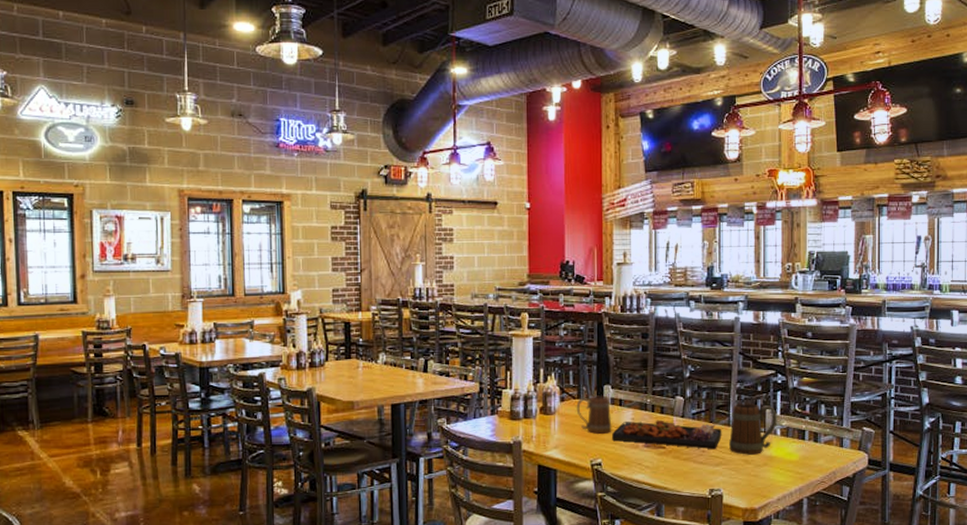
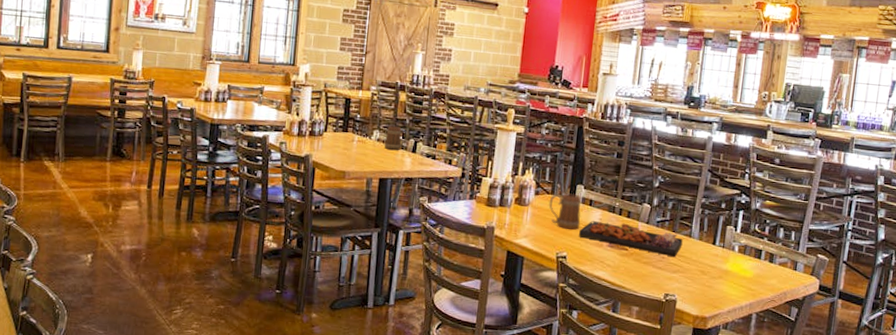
beer mug: none [392,346,418,373] -> present [384,126,410,151]
beer mug: present [729,403,777,455] -> none [688,217,737,267]

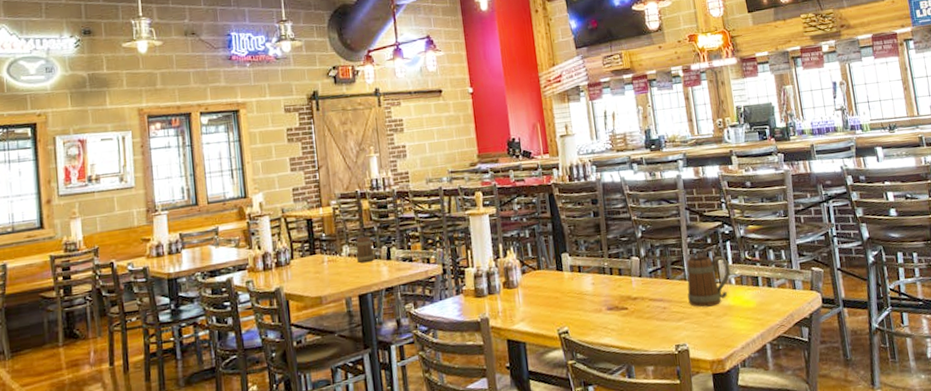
beer mug: present [548,193,581,230] -> none [537,264,575,303]
food tray: present [579,221,683,258] -> none [575,279,680,308]
beer mug: none [688,217,737,267] -> present [686,256,731,307]

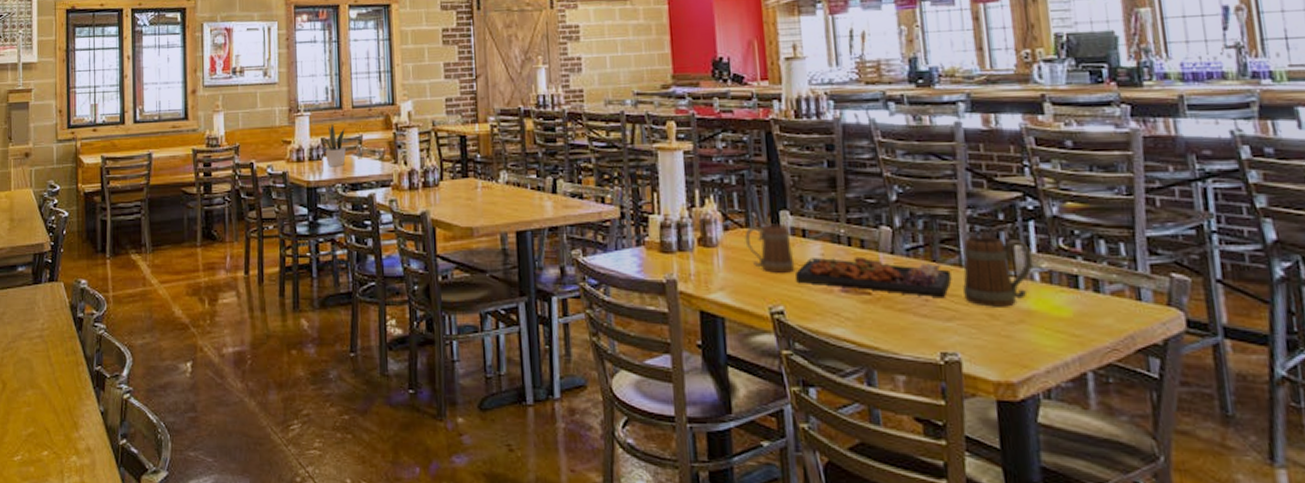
potted plant: none [179,218,206,259] -> present [321,122,349,167]
beer mug: present [356,236,381,263] -> none [515,163,545,194]
beer mug: none [537,264,575,303] -> present [744,223,795,274]
food tray: none [575,279,680,308] -> present [796,256,952,299]

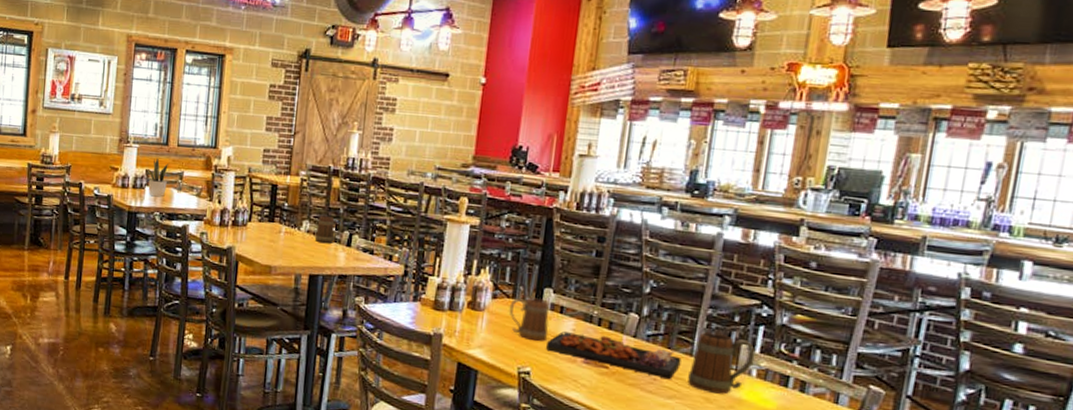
beer mug: none [515,163,545,194] -> present [314,216,344,244]

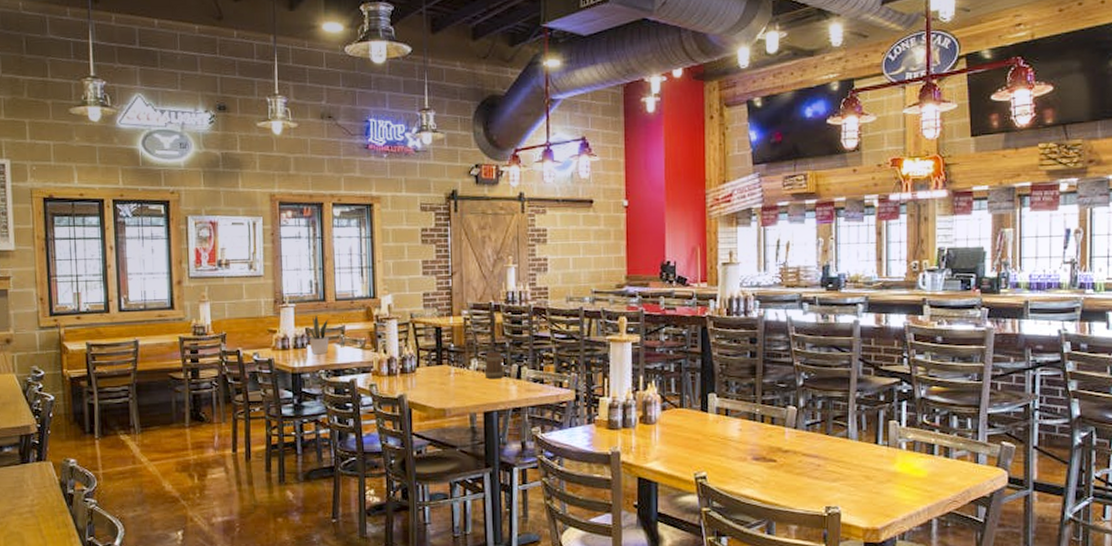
beer mug: present [509,297,550,341] -> none [678,404,718,446]
food tray: present [546,331,682,380] -> none [718,431,840,464]
beer mug: present [688,332,756,394] -> none [848,414,902,470]

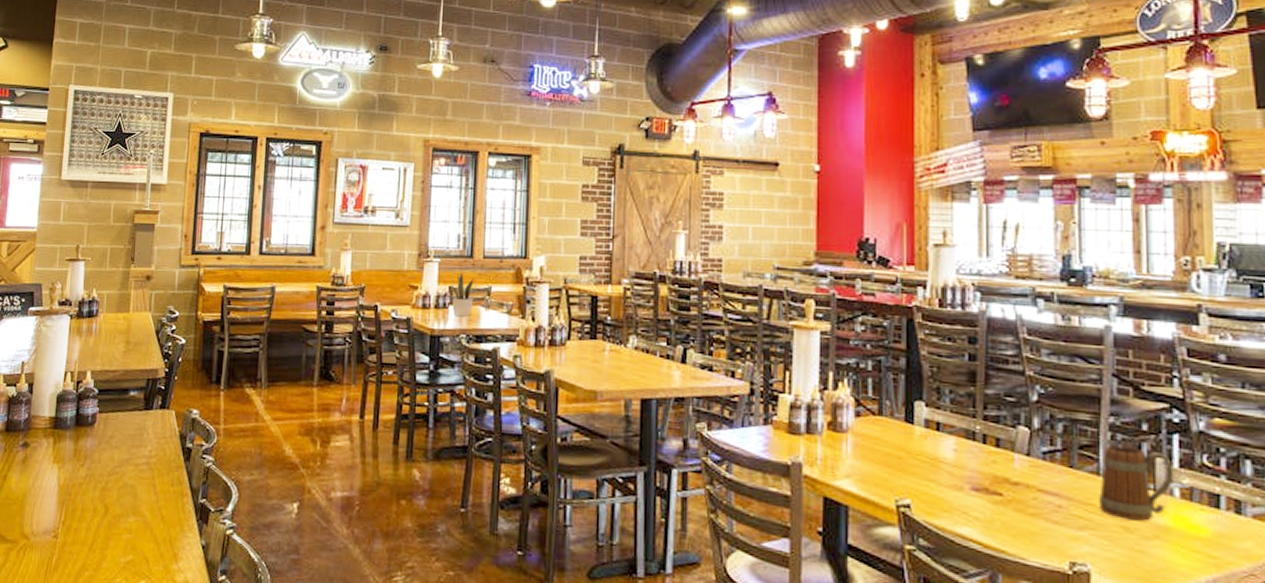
beer mug: present [484,352,511,380] -> none [644,329,676,362]
beer mug: none [848,414,902,470] -> present [1099,445,1174,521]

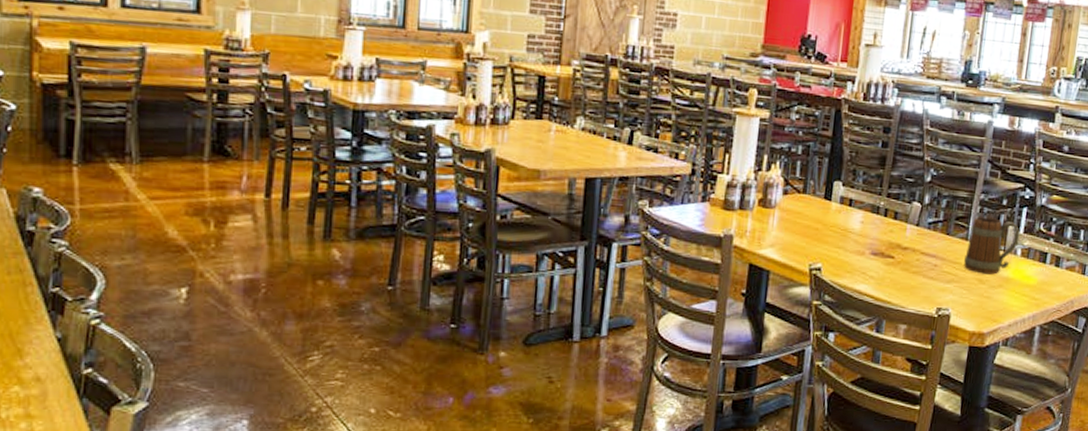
potted plant: present [449,271,478,317] -> none [376,42,411,92]

